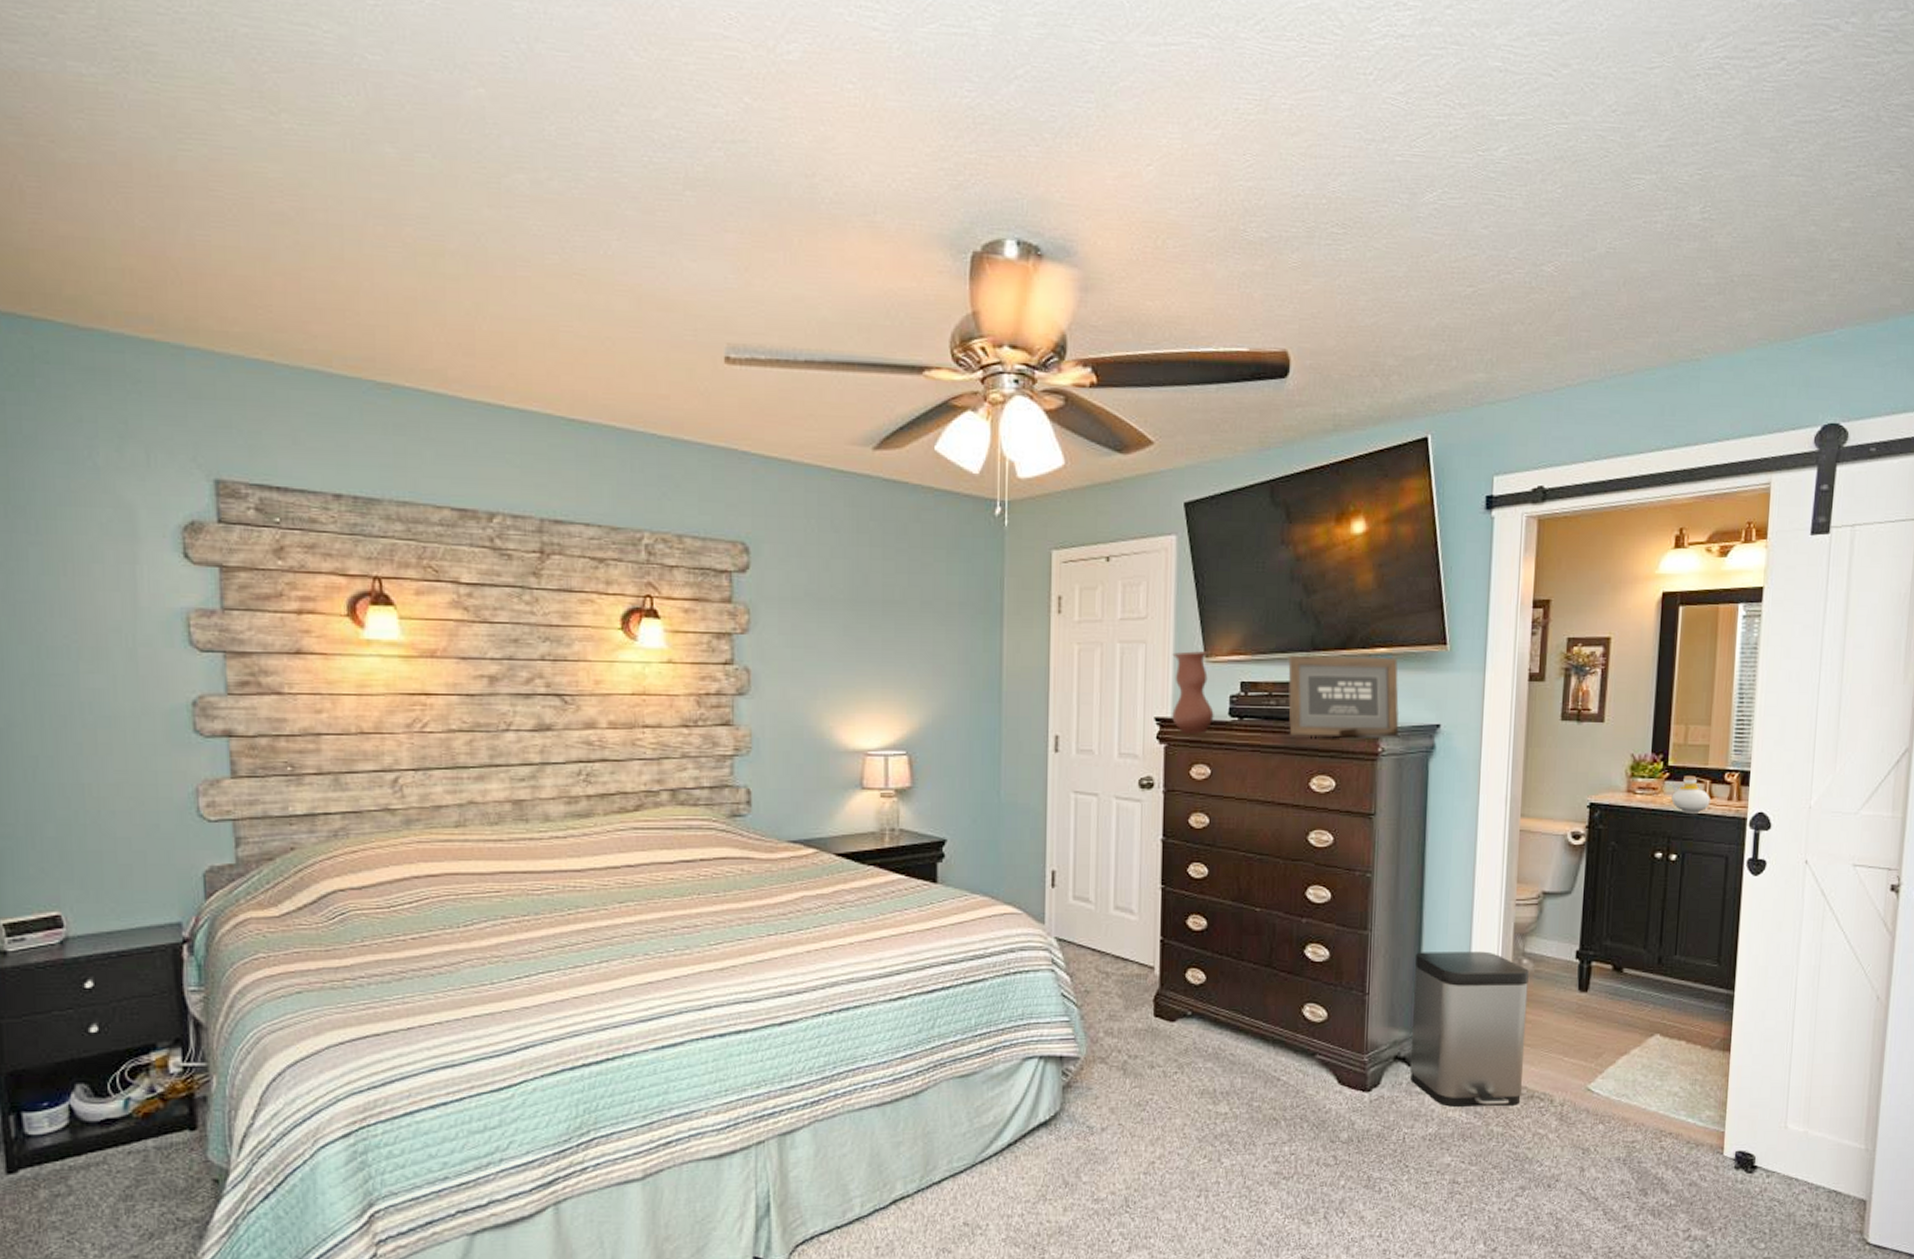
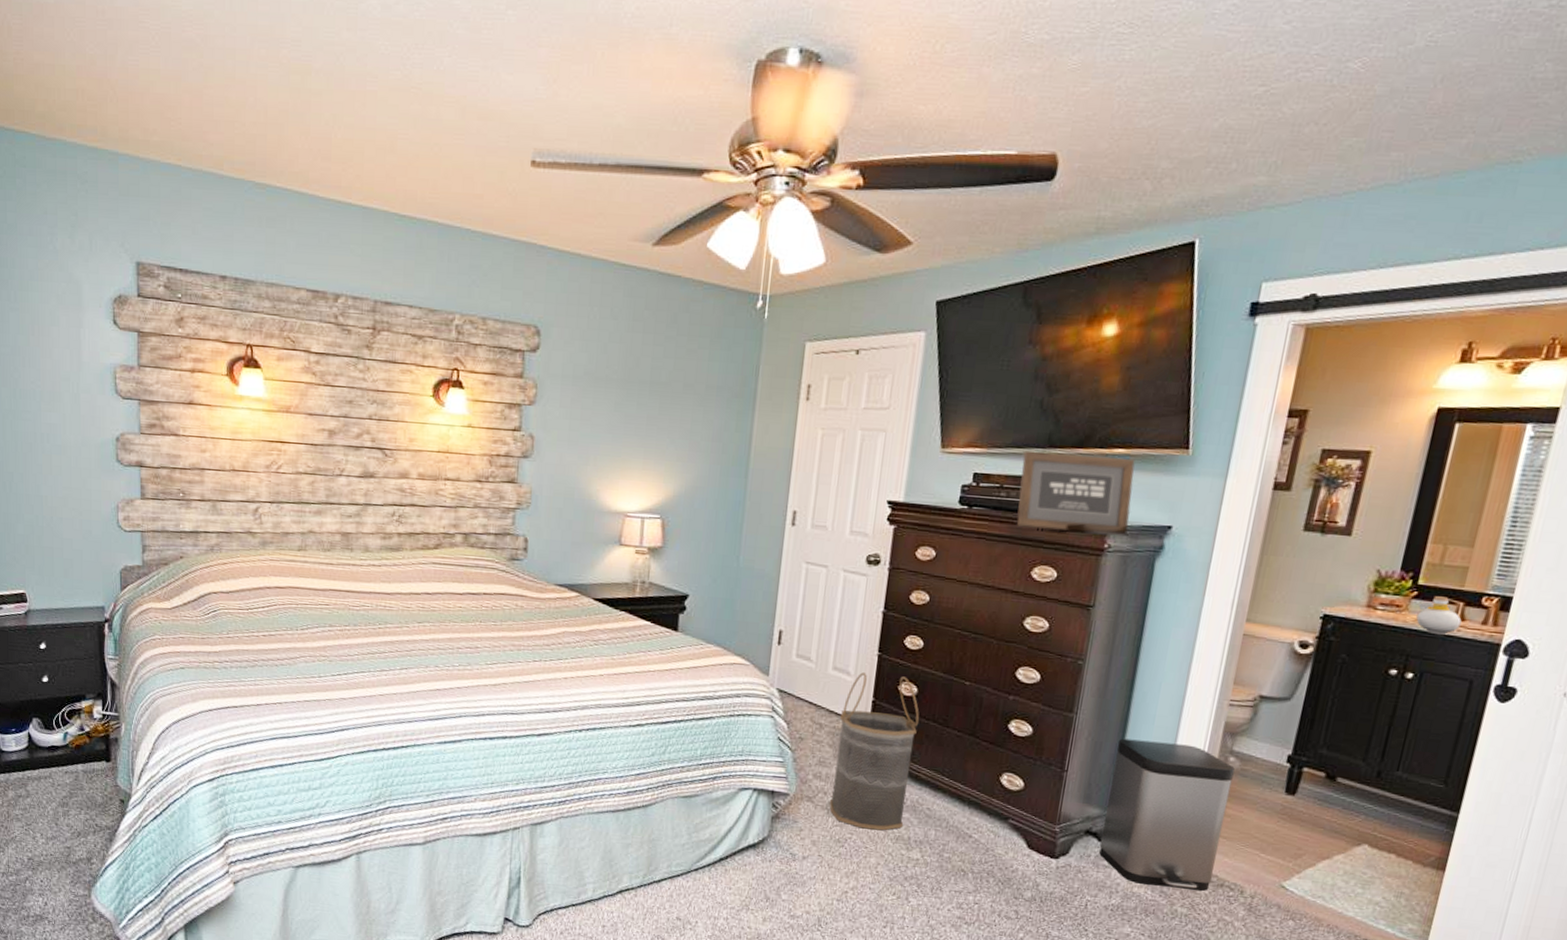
basket: none [1126,909,1213,1087] -> present [830,672,920,831]
vase: present [1172,651,1214,734] -> none [903,441,945,519]

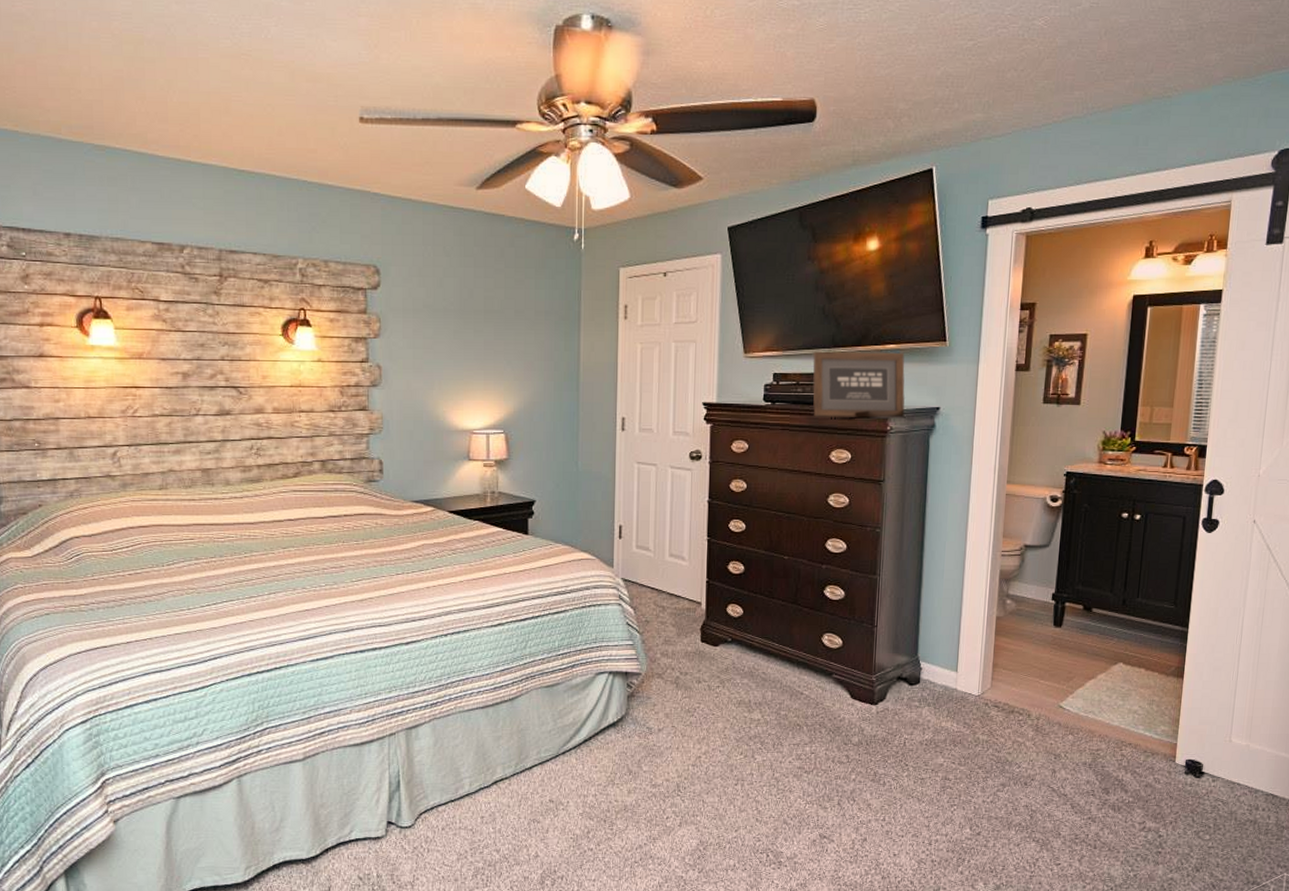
basket: present [830,672,920,831] -> none [678,557,749,697]
pedal bin: present [1099,738,1235,891] -> none [910,593,1012,718]
bottle: present [1416,596,1462,635] -> none [1137,449,1171,481]

